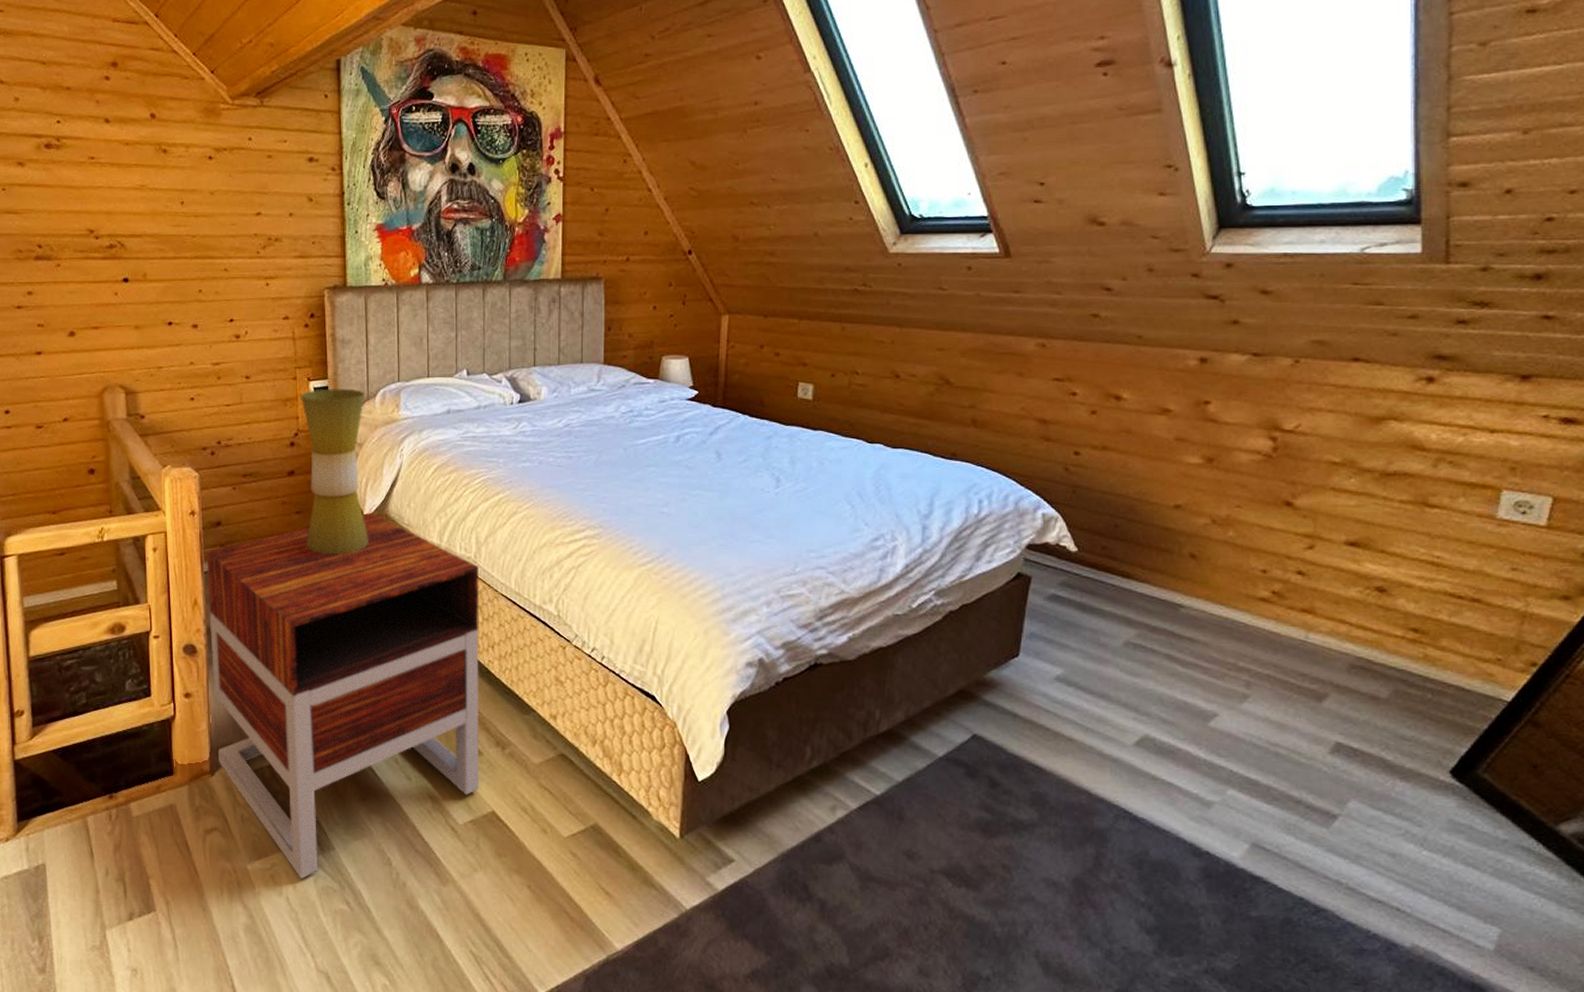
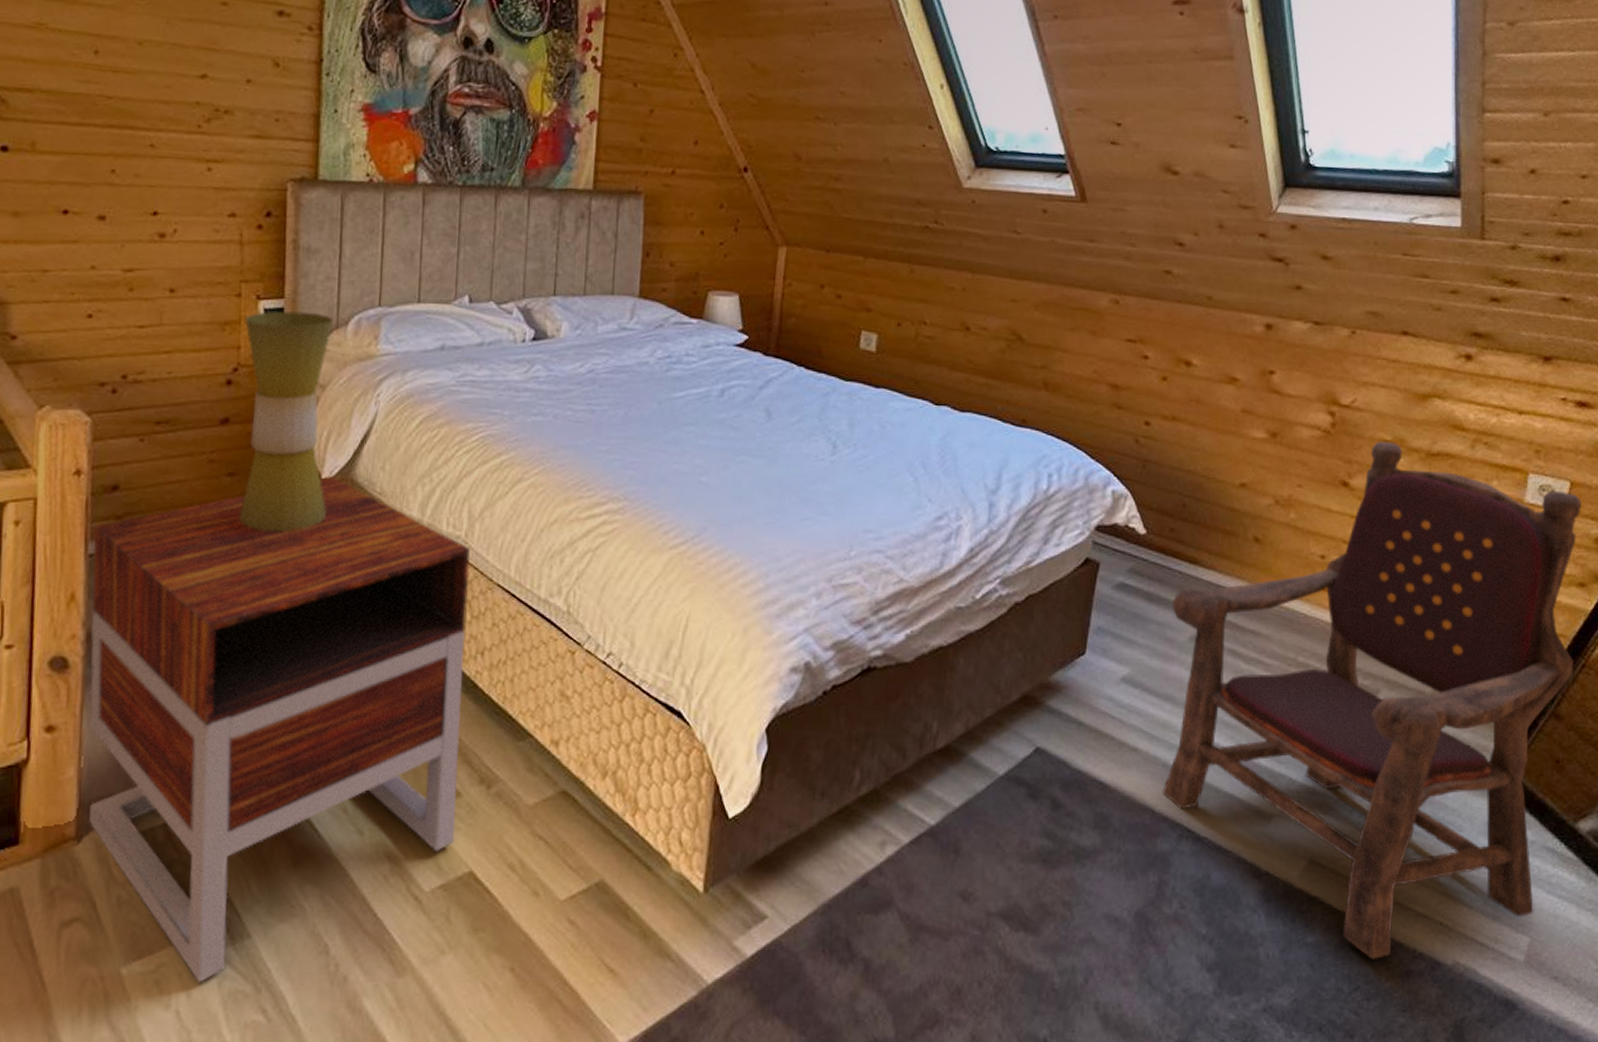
armchair: none [1098,462,1566,936] -> present [1162,441,1581,959]

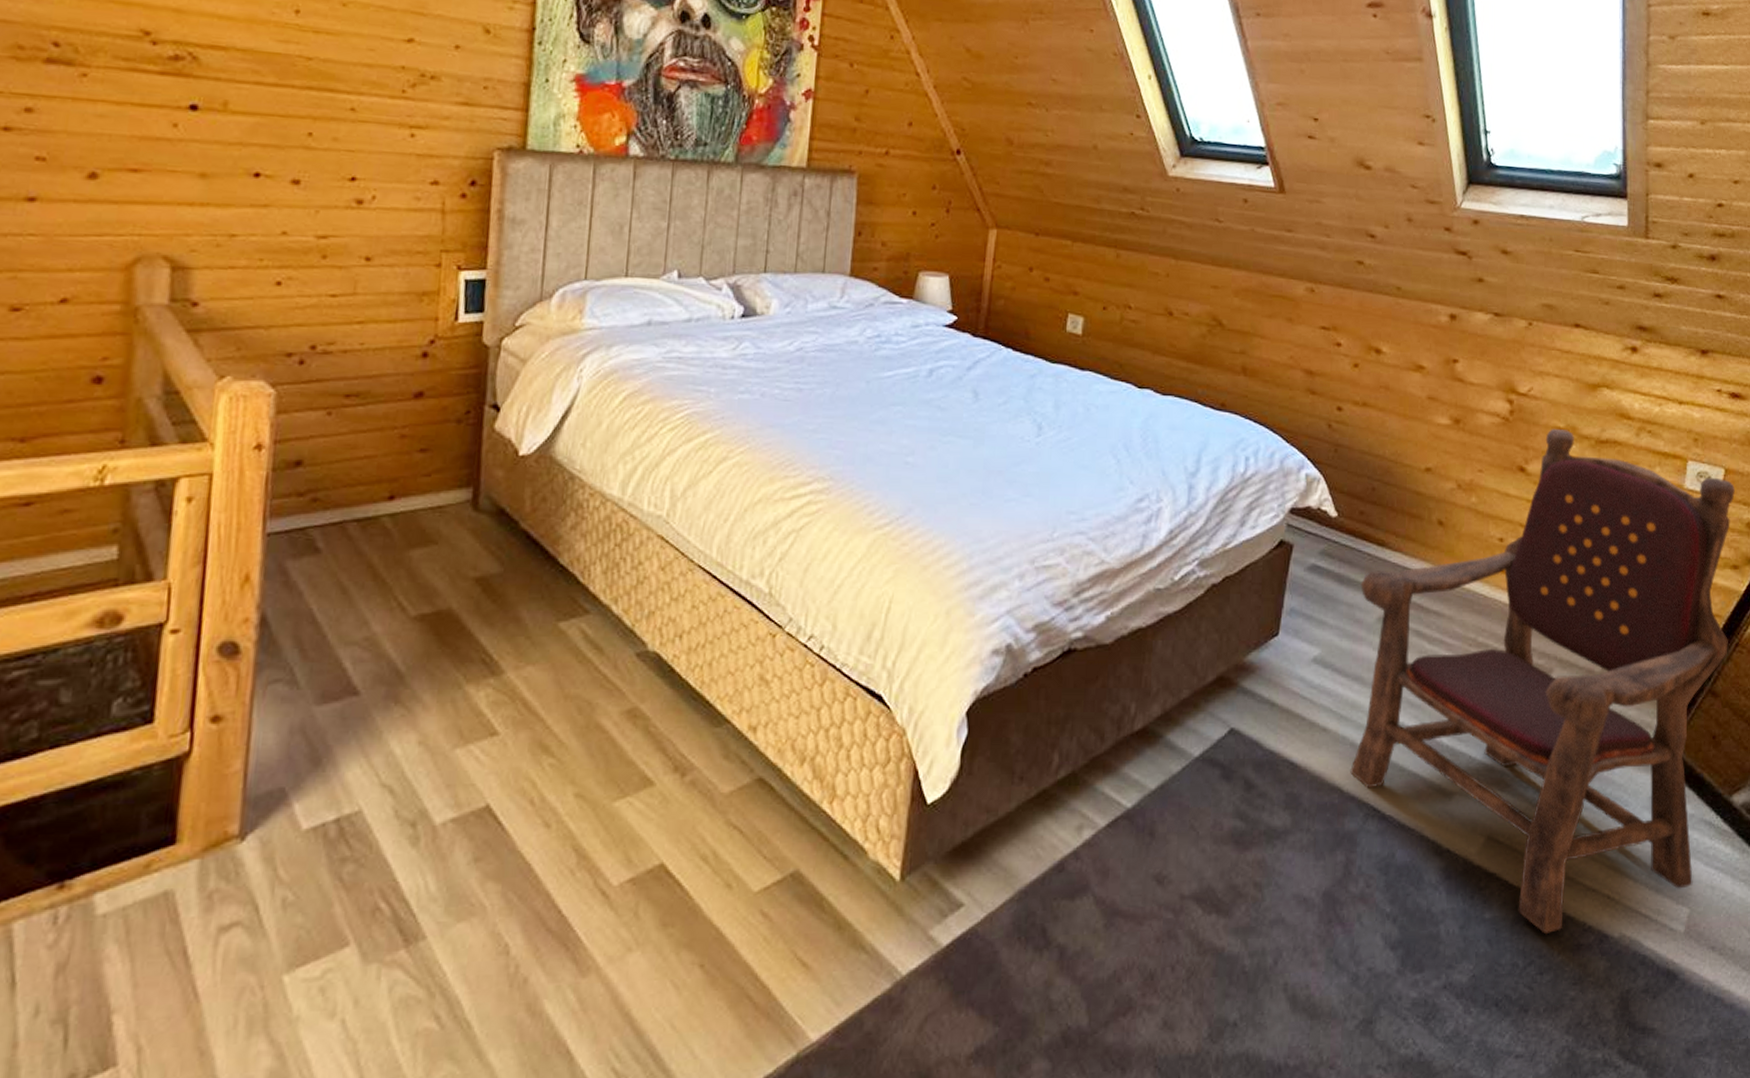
nightstand: present [89,477,471,983] -> none [255,454,672,989]
table lamp: present [239,311,334,532] -> none [430,282,538,511]

